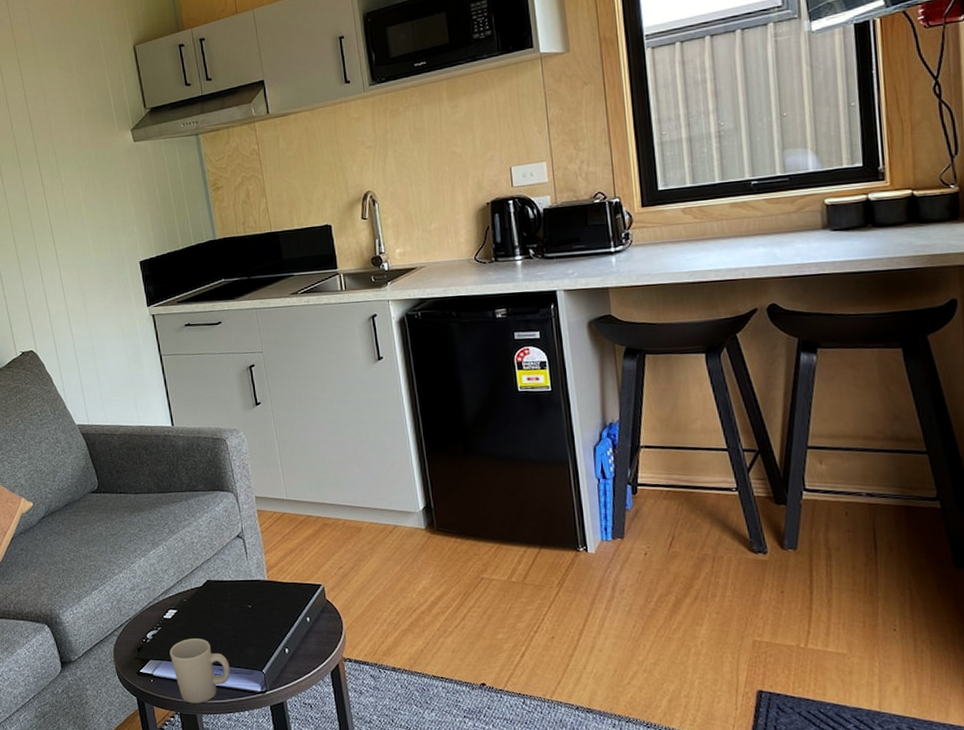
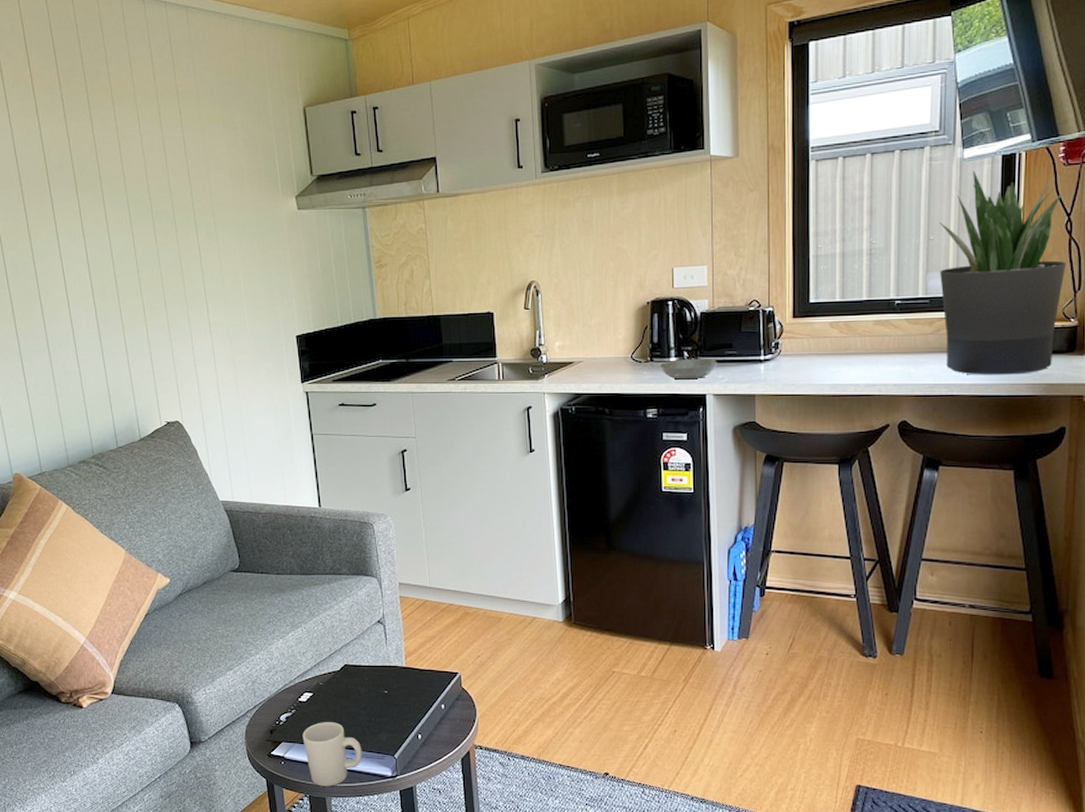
bowl: none [506,254,566,279] -> present [660,358,718,381]
planter: none [792,40,939,252] -> present [940,170,1066,375]

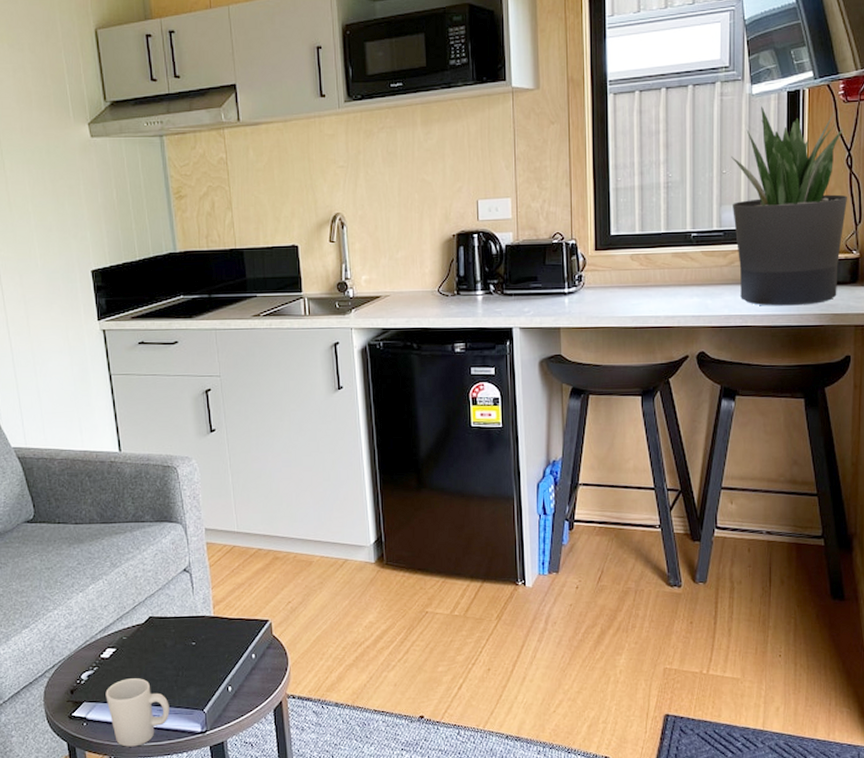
bowl: present [660,358,718,381] -> none [467,291,524,314]

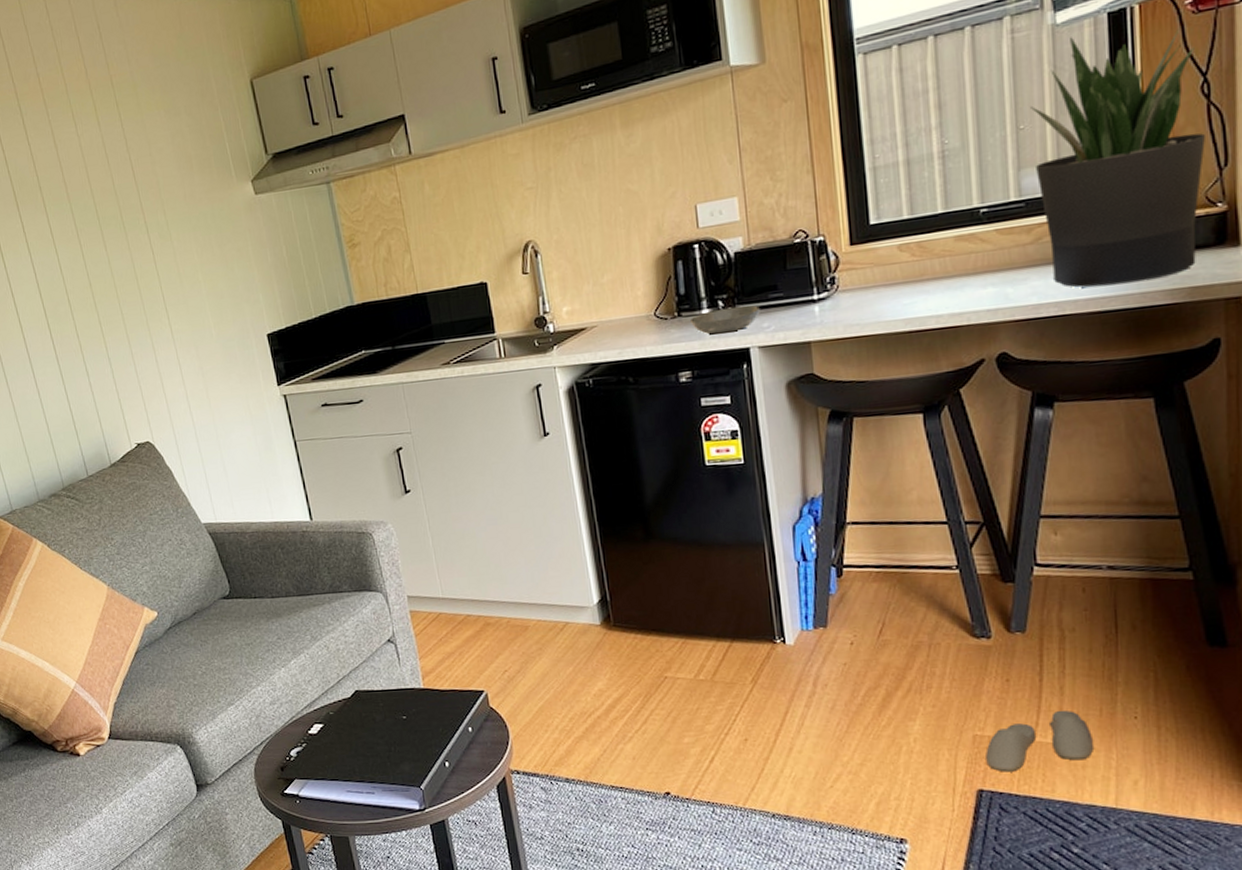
mug: present [105,678,170,747] -> none [316,754,385,825]
bowl: none [467,291,524,314] -> present [691,305,762,335]
slippers: none [672,648,750,700] -> present [985,710,1095,772]

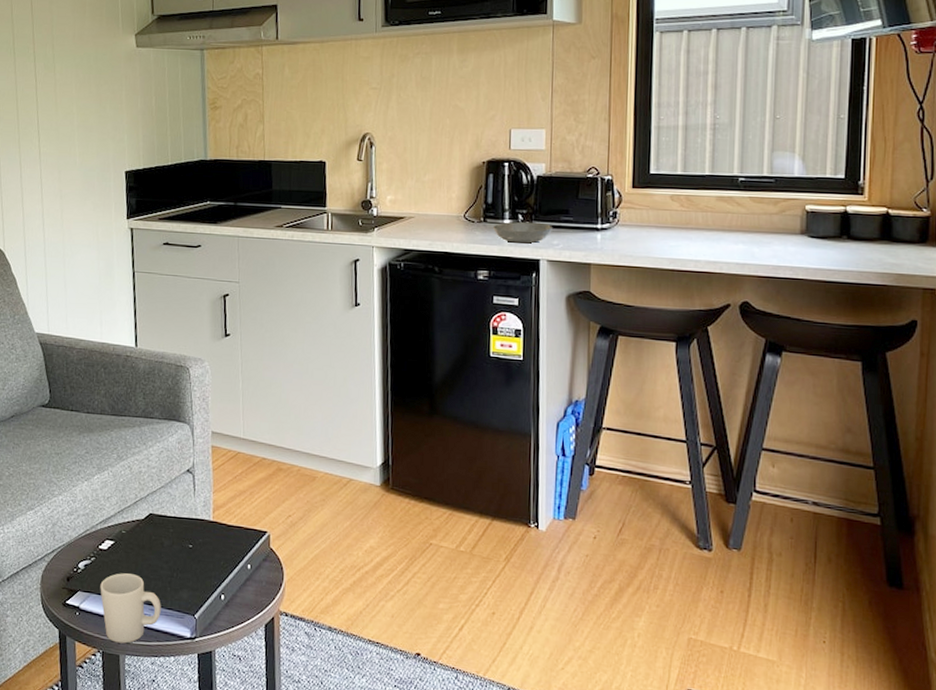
mug: none [316,754,385,825] -> present [100,573,161,644]
slippers: present [985,710,1095,772] -> none [697,625,789,677]
planter: present [1031,29,1205,288] -> none [786,52,917,263]

